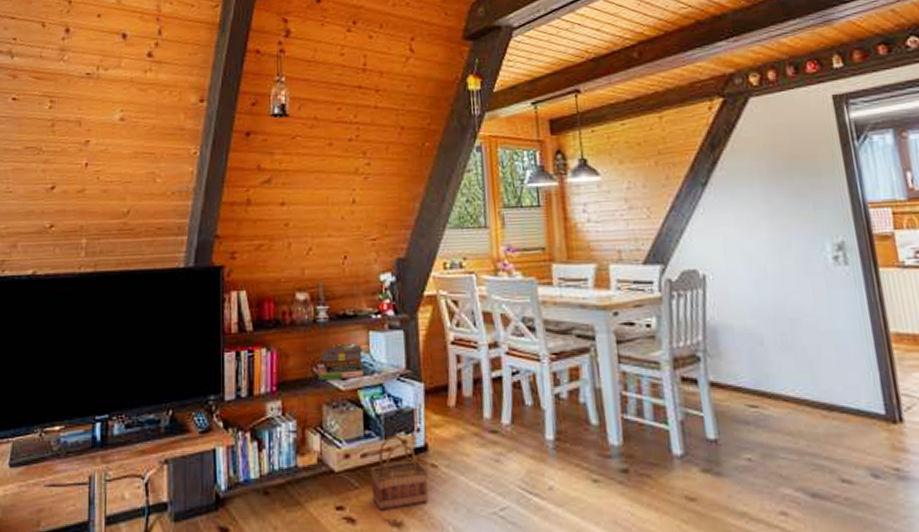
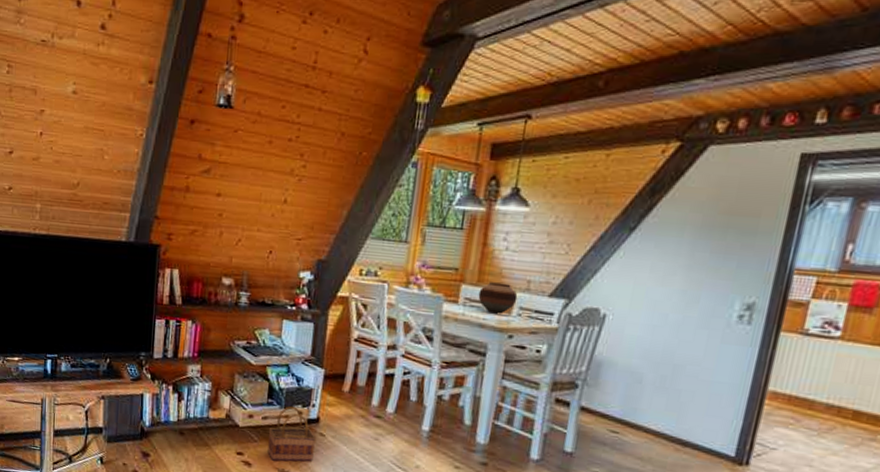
books: present [316,345,364,381] -> none [233,327,275,357]
vase: none [571,256,613,291] -> present [478,282,518,315]

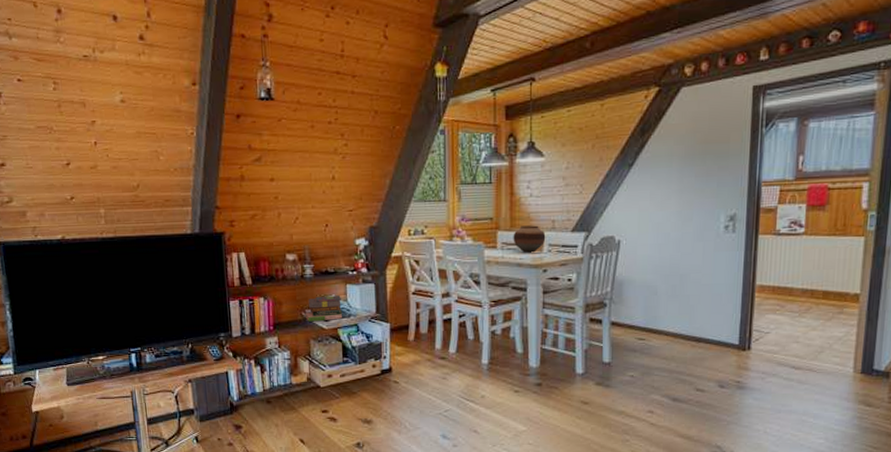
books: none [233,327,275,357] -> present [305,295,343,322]
basket: present [268,405,317,462] -> none [347,361,392,413]

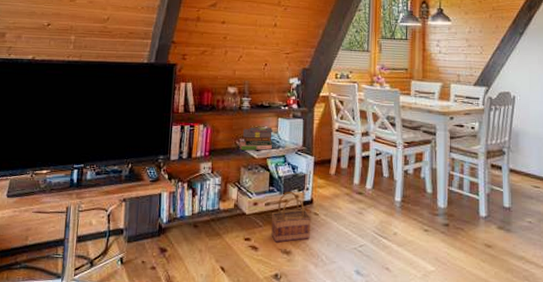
basket: none [347,361,392,413] -> present [271,191,312,243]
vase: present [513,225,546,253] -> none [424,77,452,102]

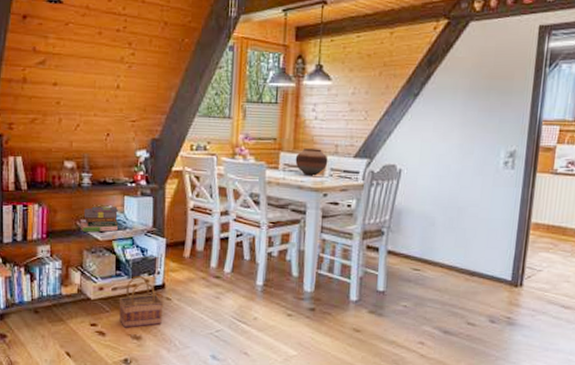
vase: none [424,77,452,102] -> present [295,148,328,176]

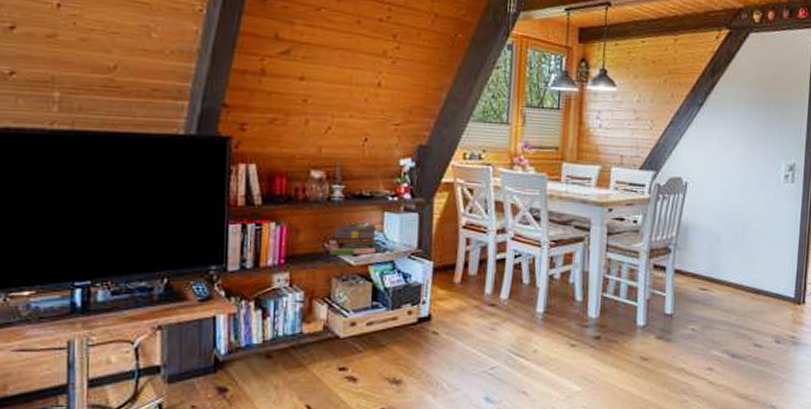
basket: present [119,275,164,328] -> none [375,306,430,371]
vase: present [295,148,328,176] -> none [578,159,613,189]

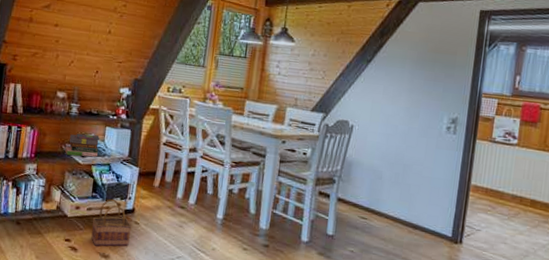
basket: none [375,306,430,371] -> present [91,198,132,247]

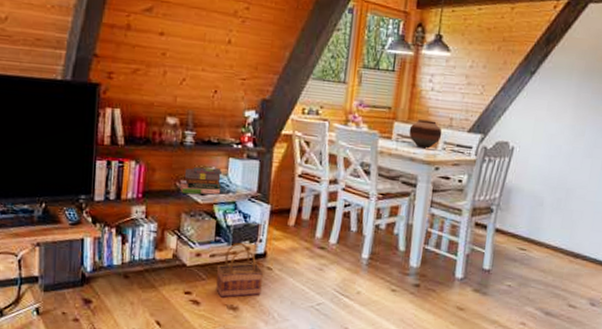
vase: none [258,99,288,125] -> present [408,119,442,149]

